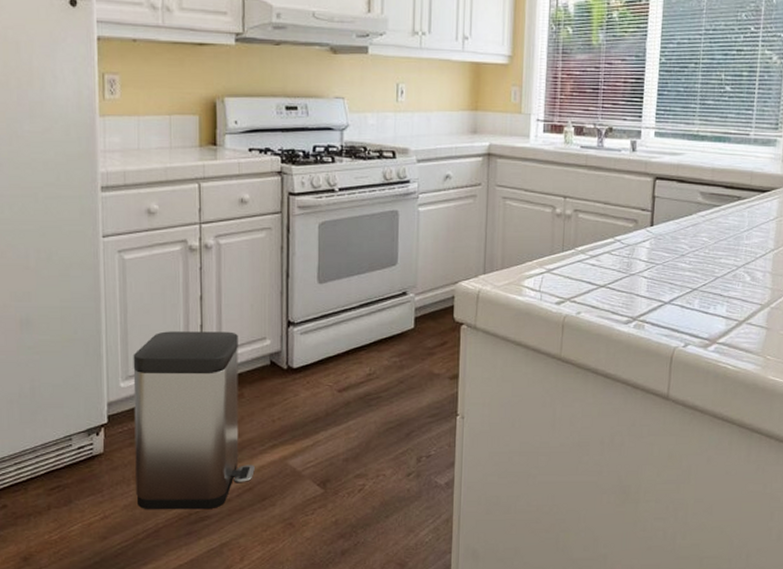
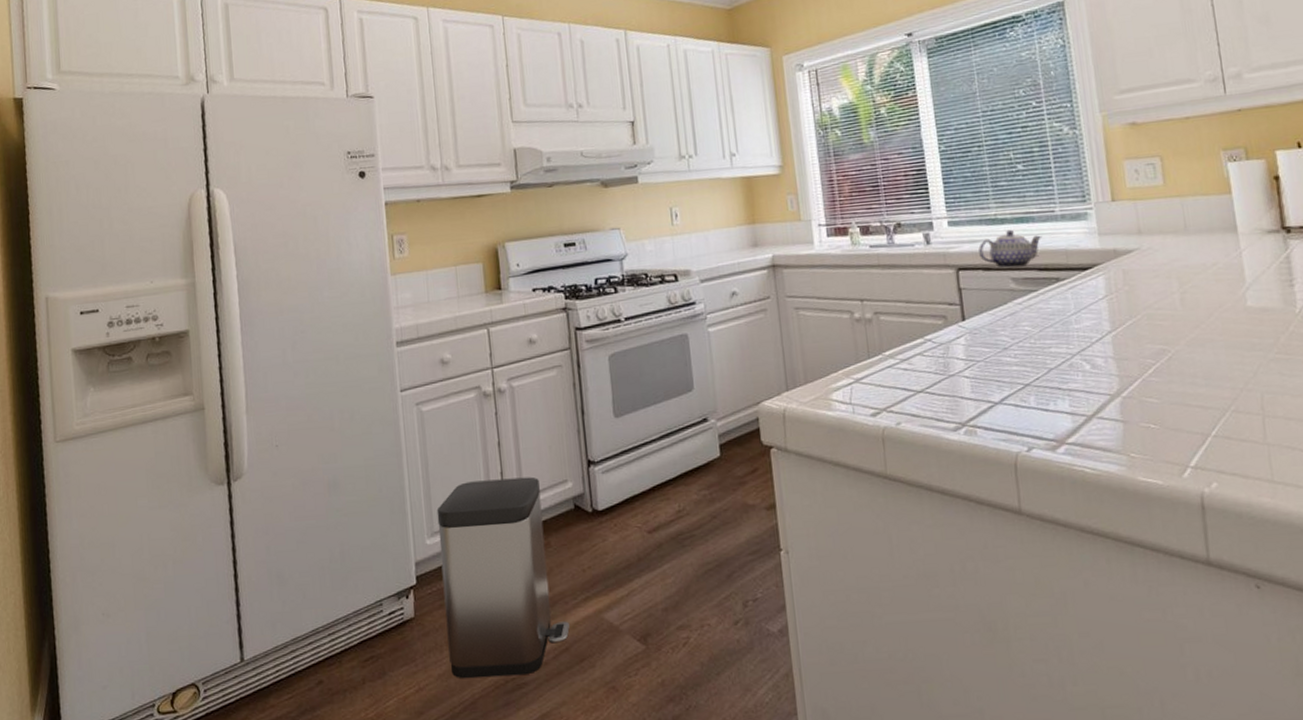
teapot: none [677,146,734,183] -> present [978,229,1043,269]

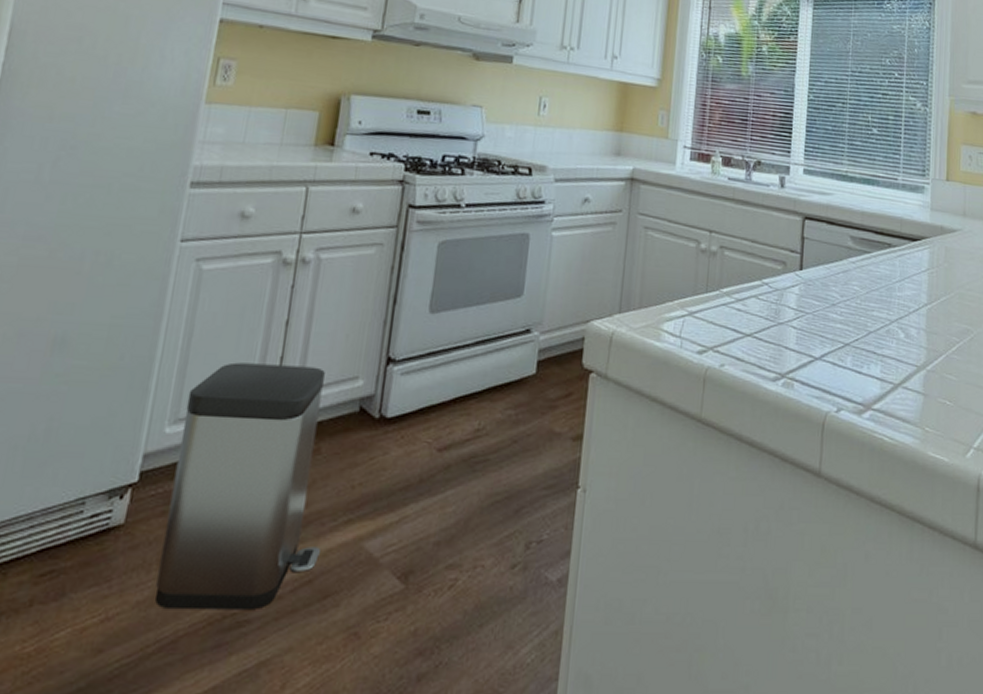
teapot: present [978,229,1043,269] -> none [826,188,884,227]

